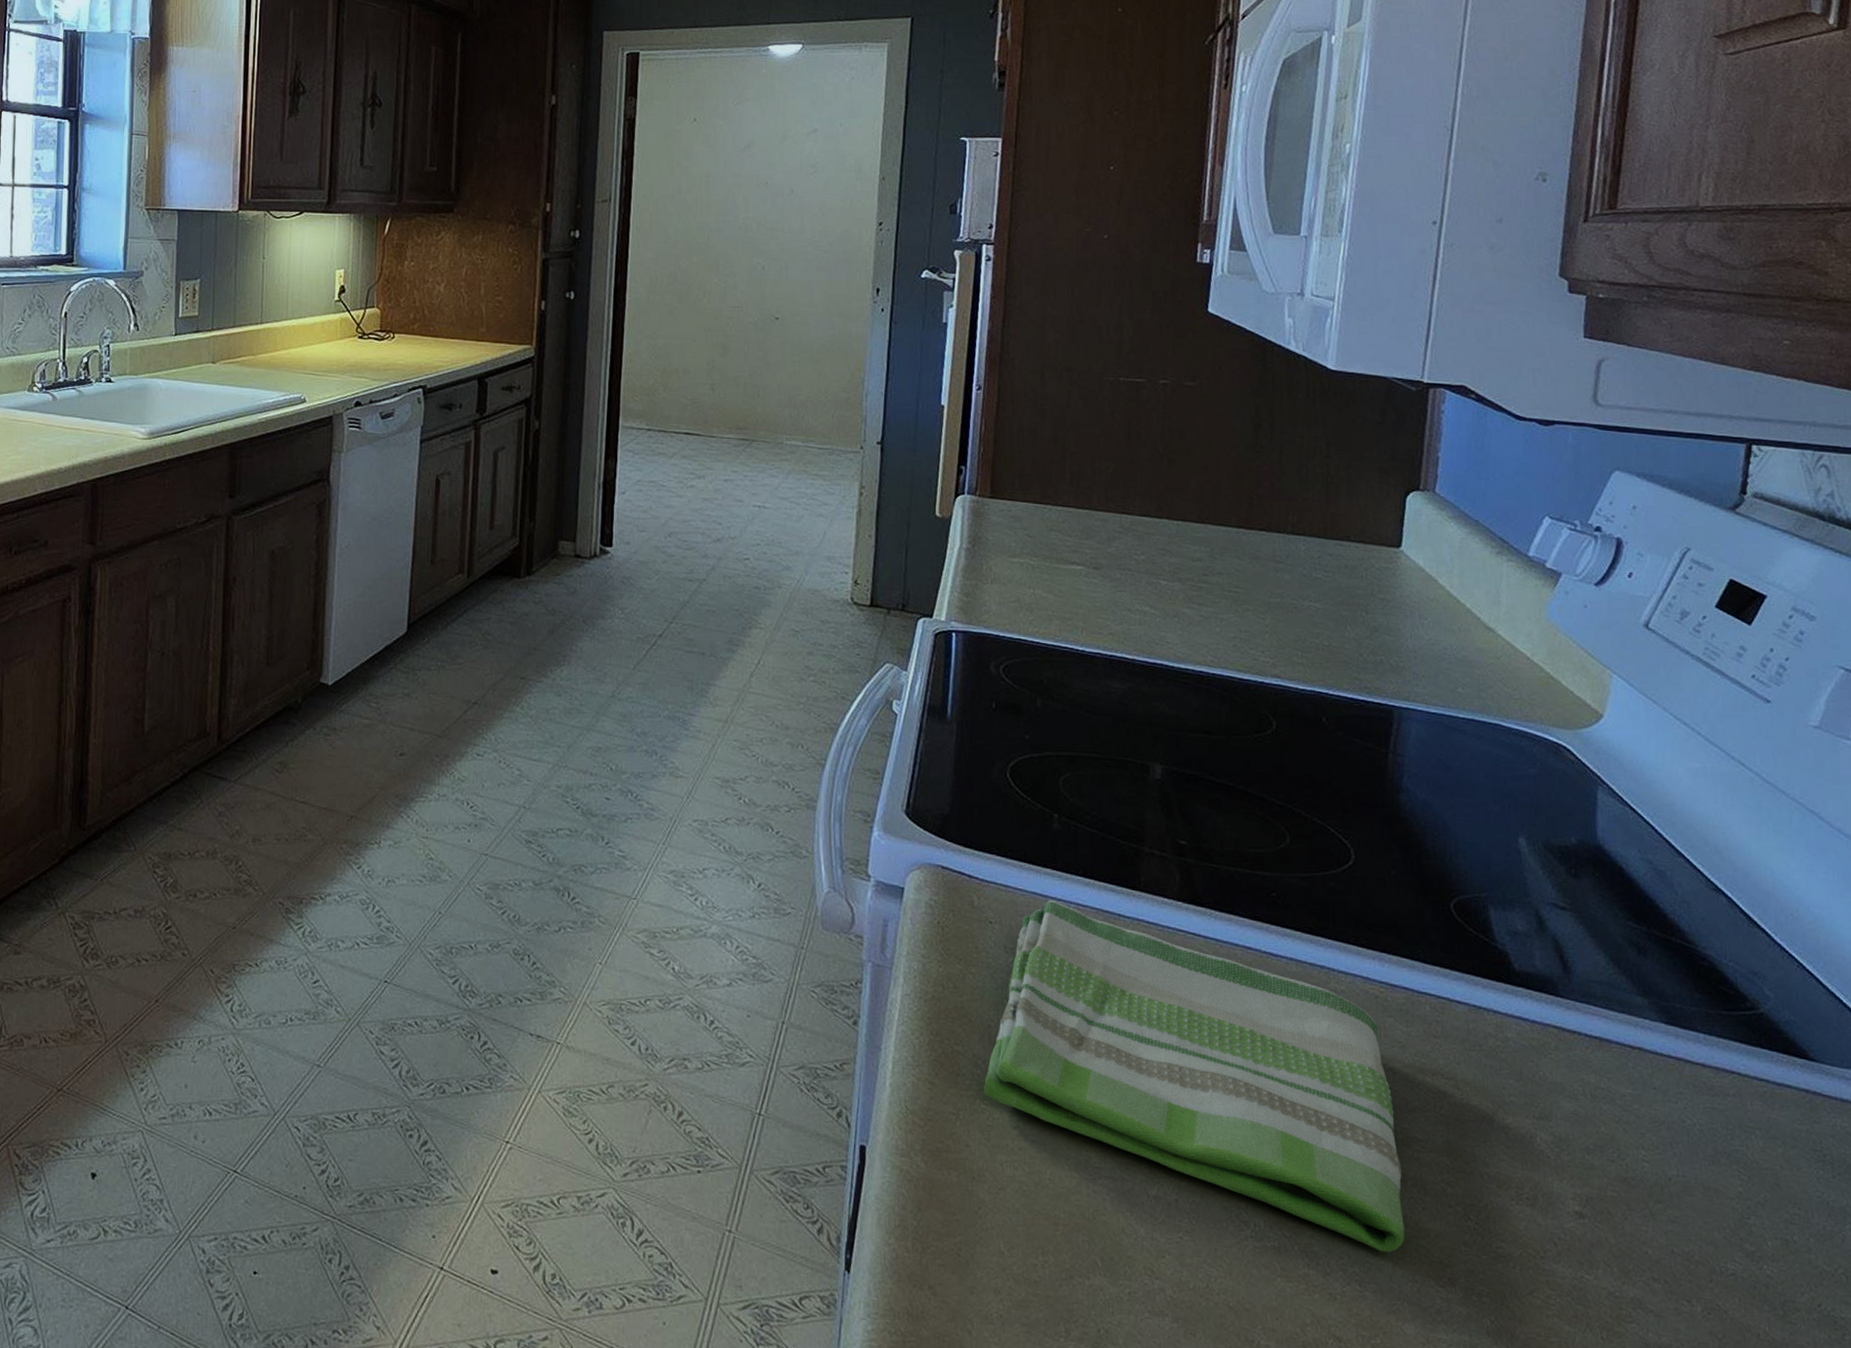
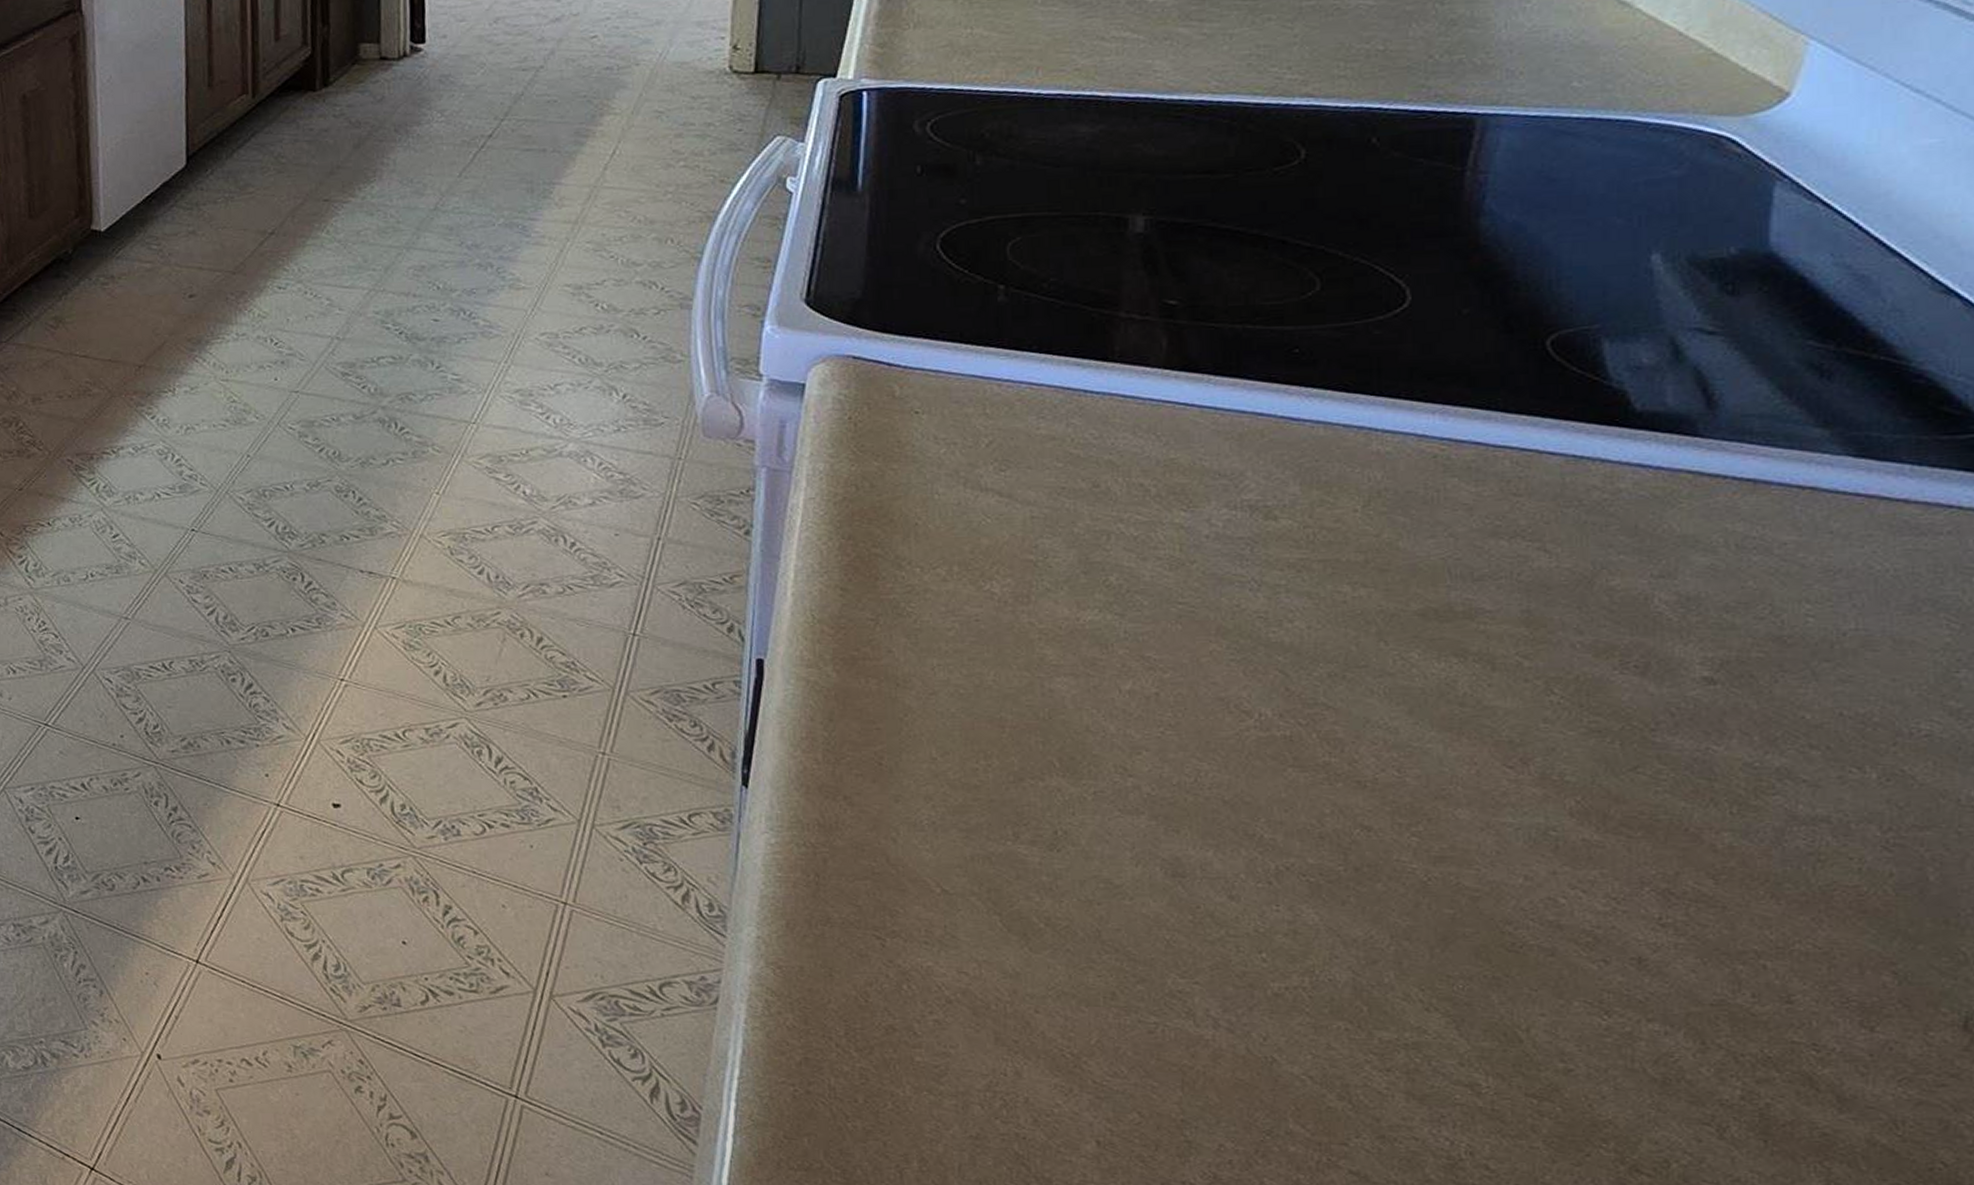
dish towel: present [983,900,1406,1252] -> none [909,381,1463,734]

